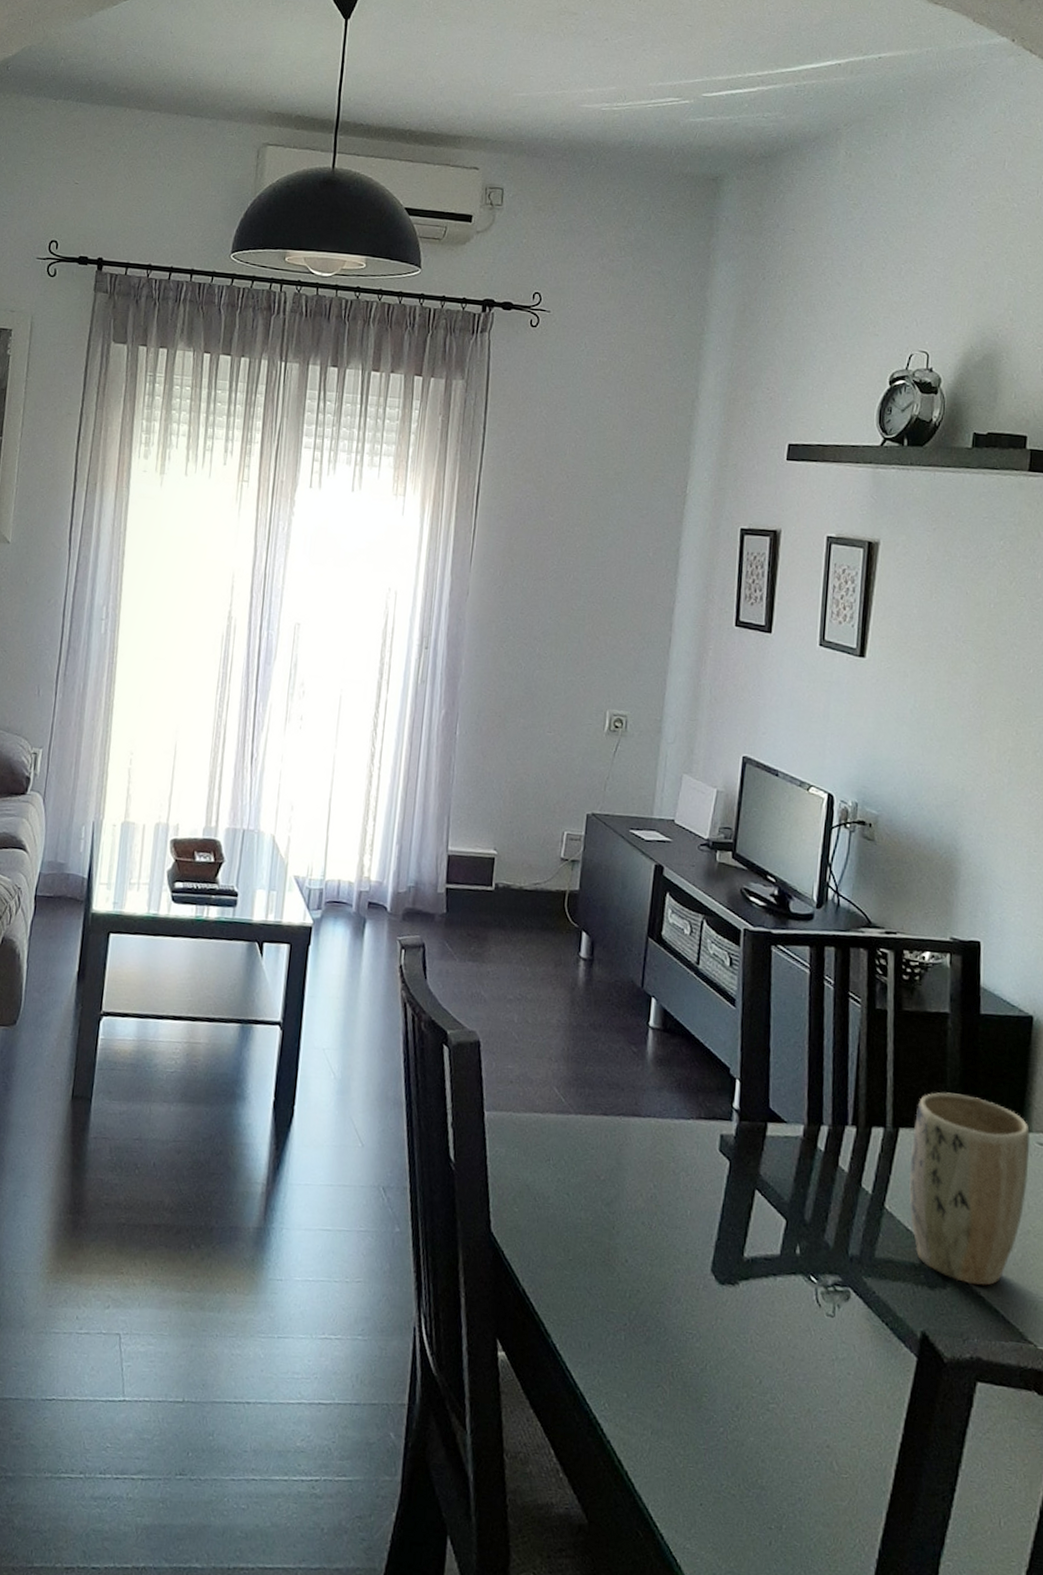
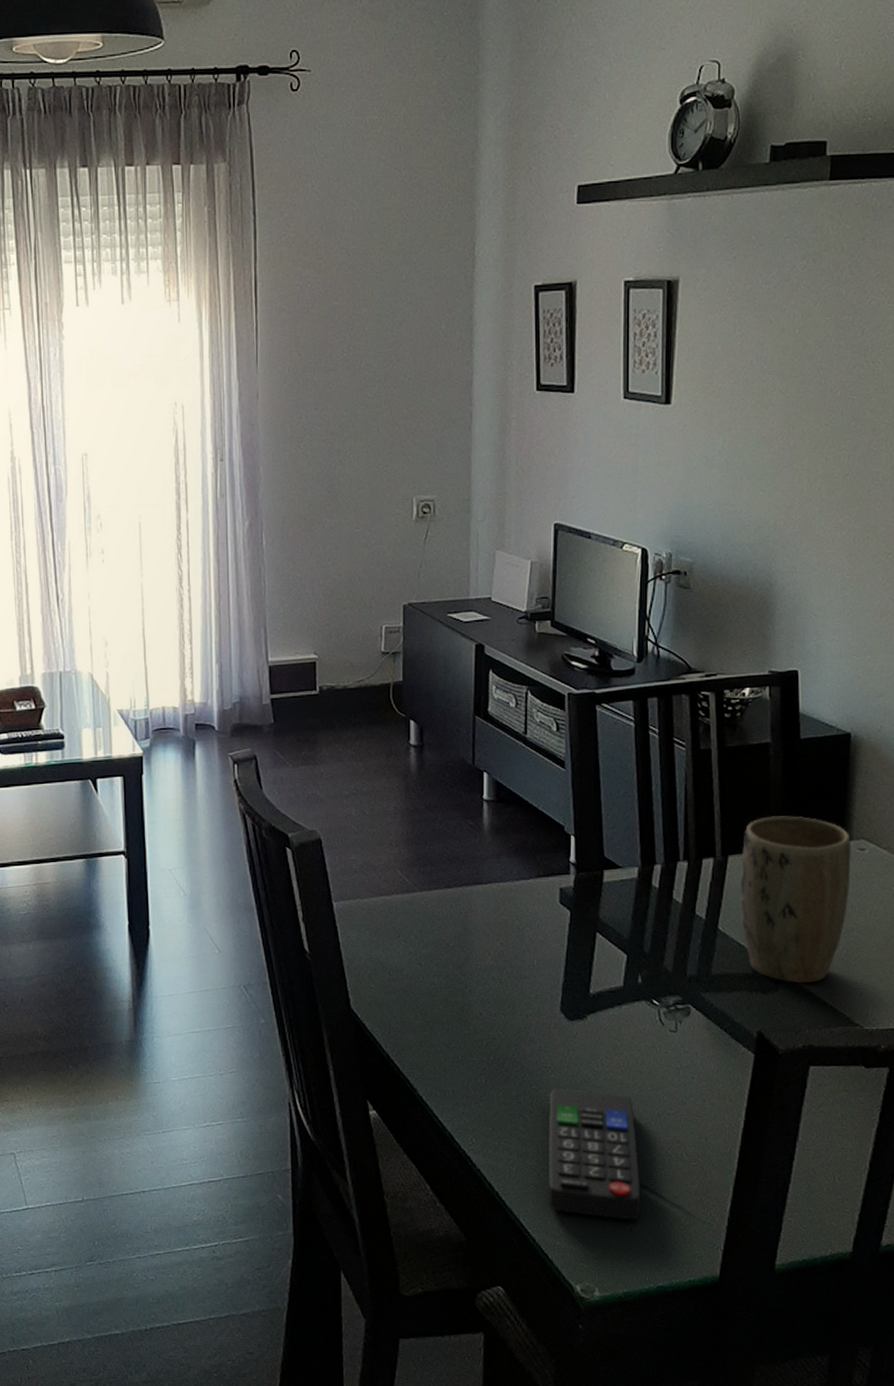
remote control: none [681,1360,785,1533] -> present [548,1089,641,1220]

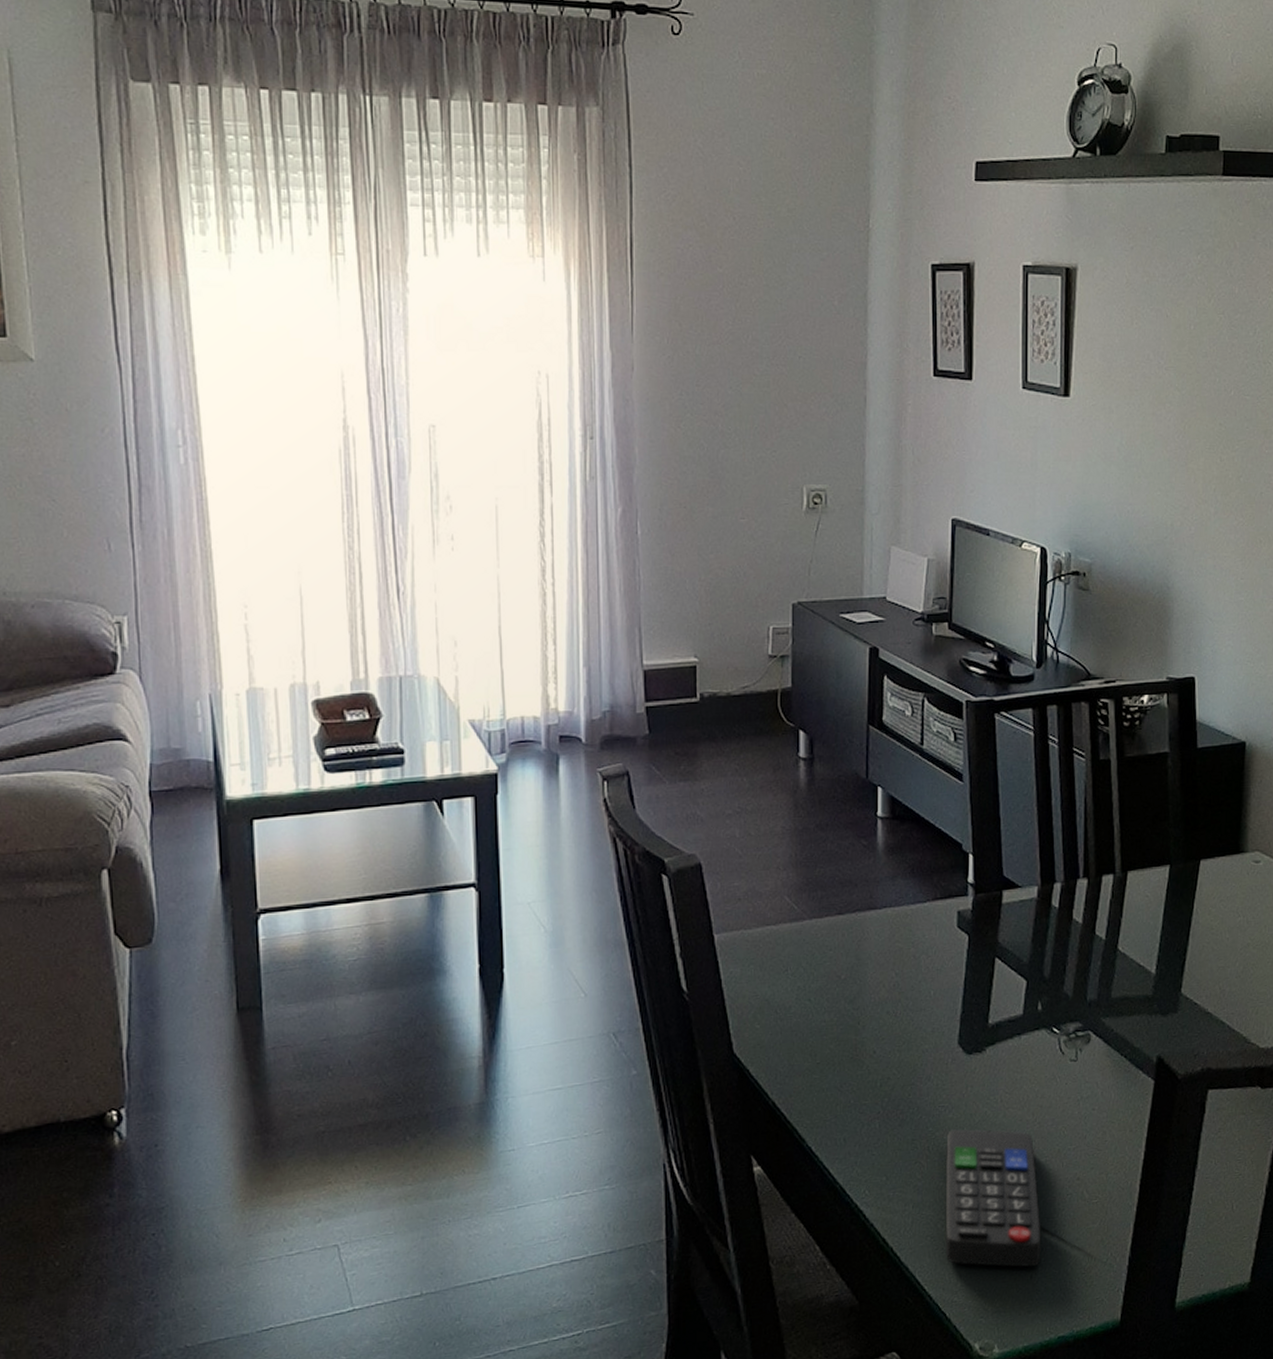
plant pot: present [739,816,852,984] -> none [1139,828,1247,1004]

